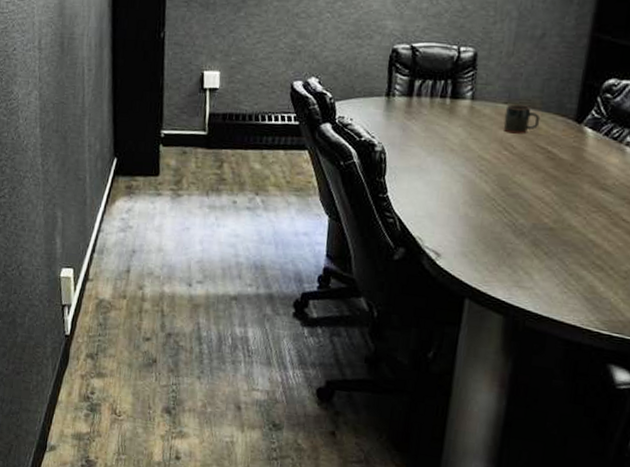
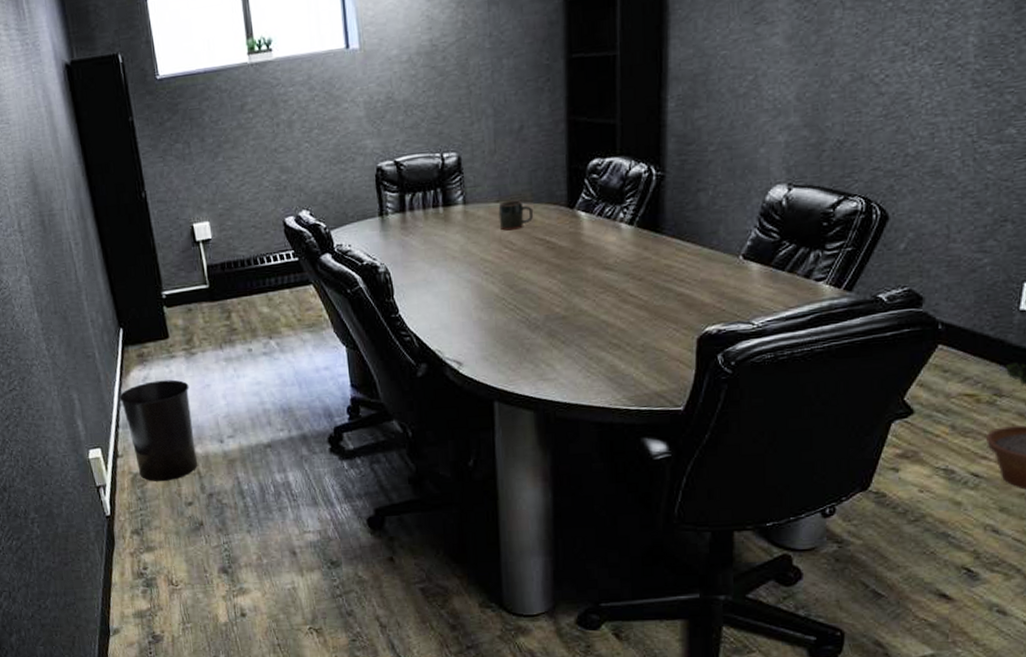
waste bin: none [100,214,170,313] -> present [119,379,198,481]

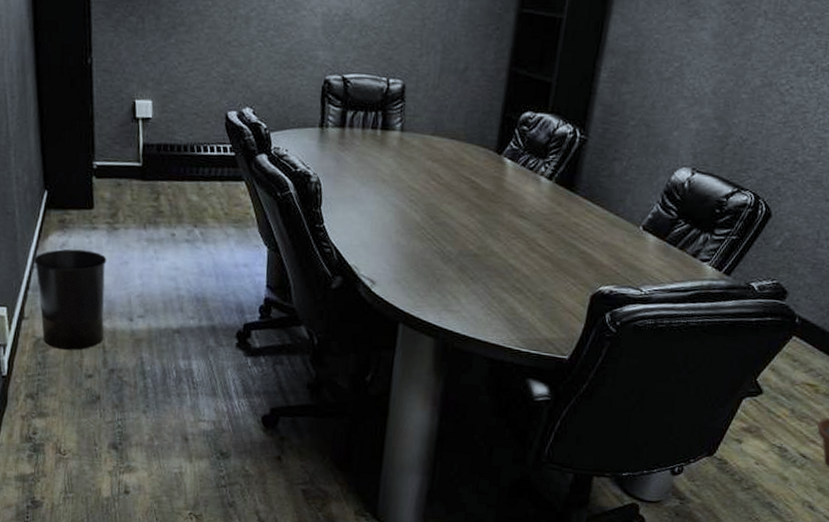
mug: present [498,200,534,231] -> none [430,135,465,165]

